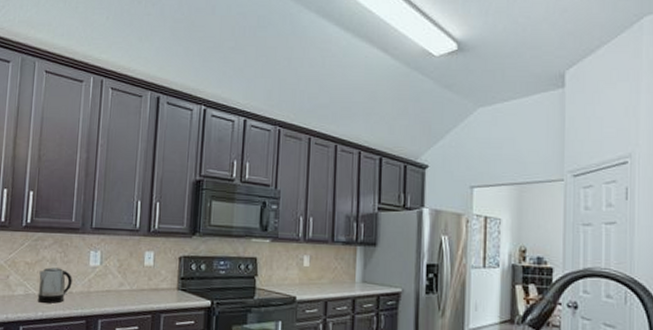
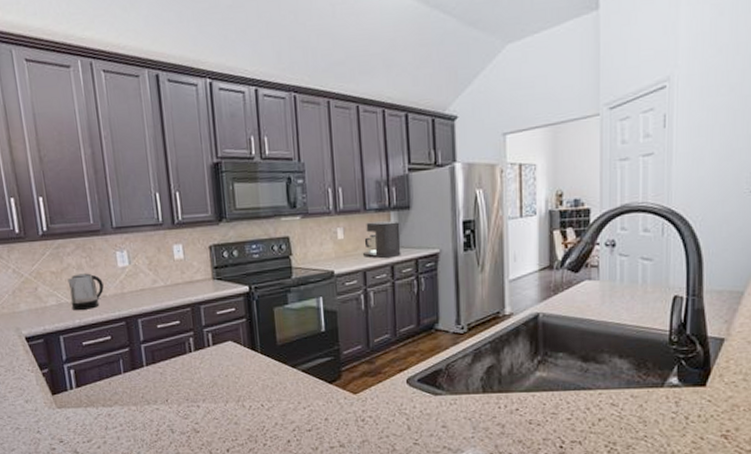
coffee maker: none [325,254,365,292] -> present [362,220,401,259]

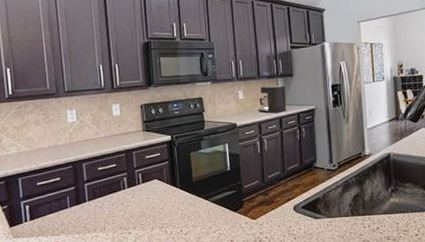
kettle: present [67,273,104,310] -> none [27,127,56,157]

